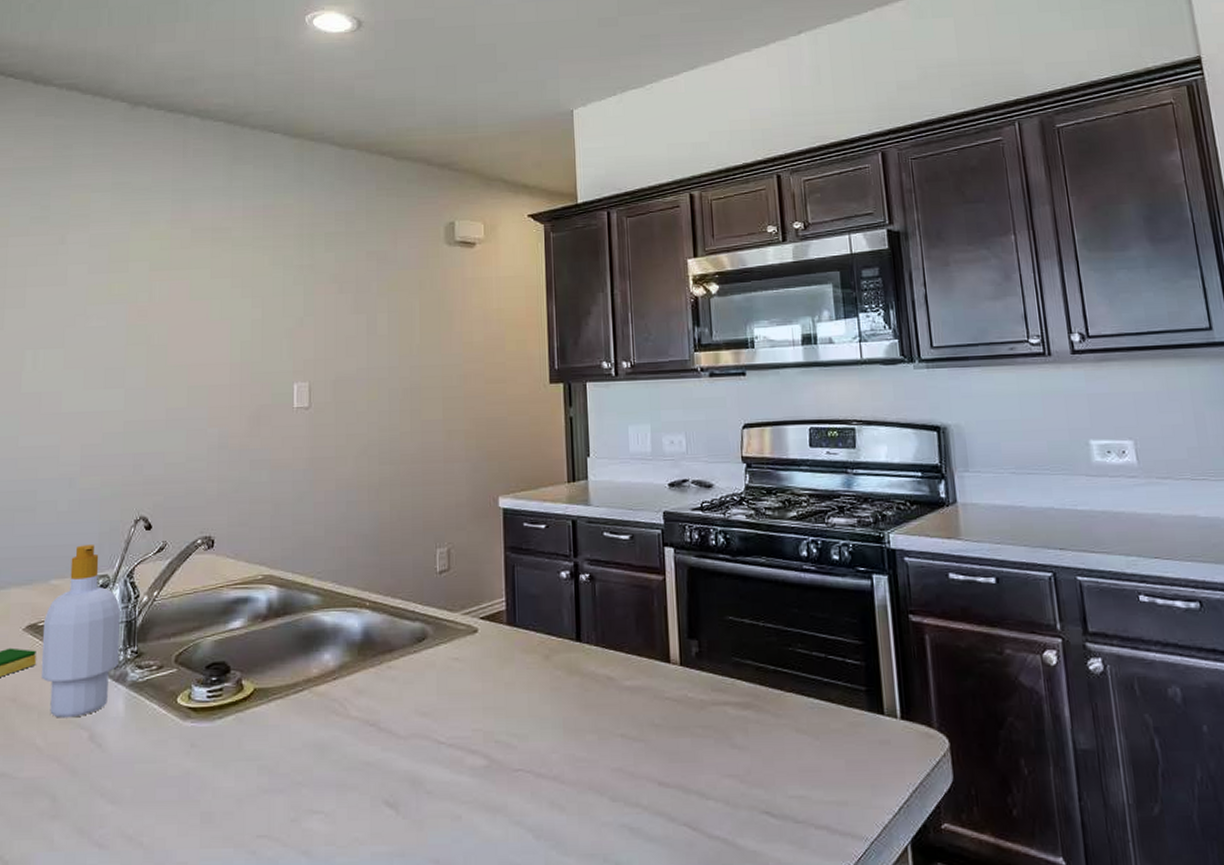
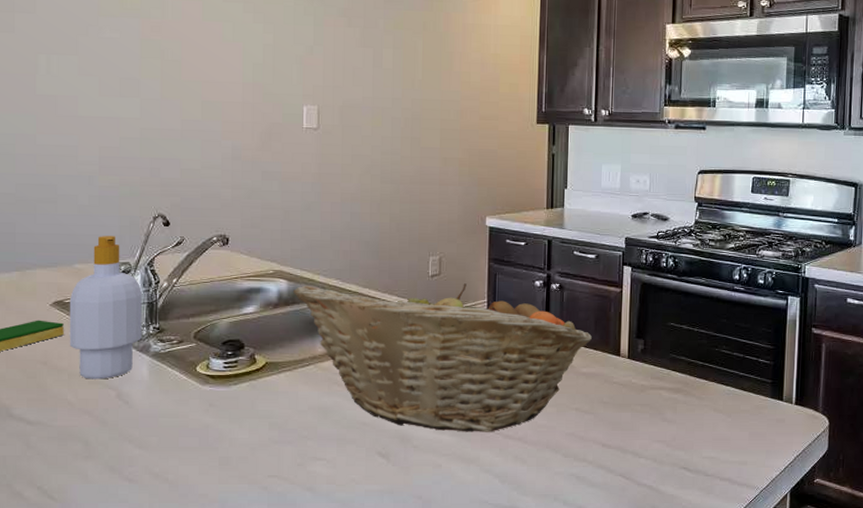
fruit basket: none [283,579,635,771] -> present [292,283,593,432]

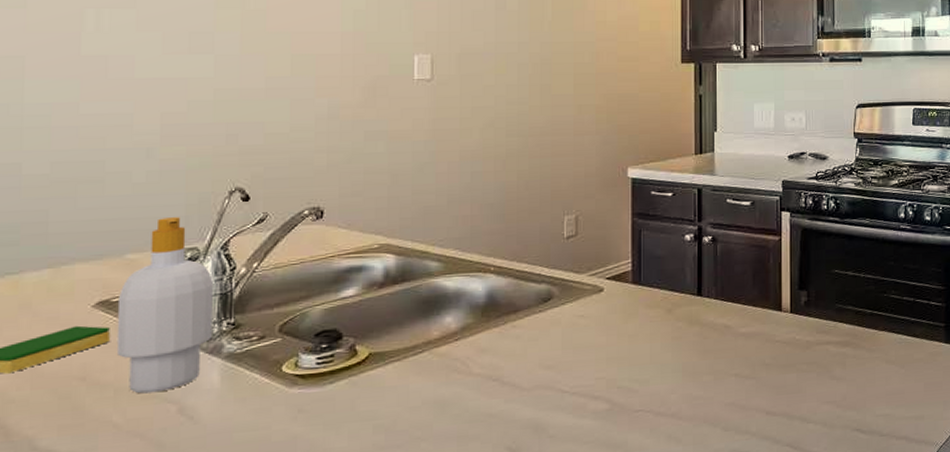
fruit basket: present [292,283,593,432] -> none [402,243,751,415]

